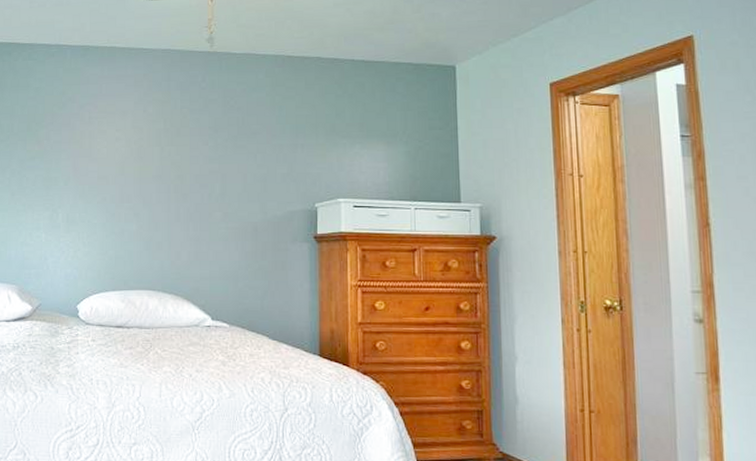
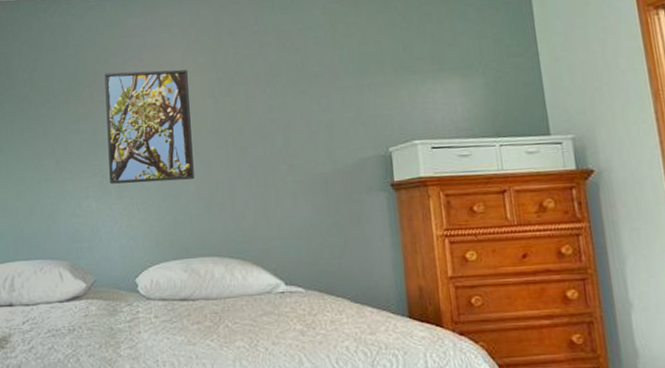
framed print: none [60,116,138,219] -> present [104,69,194,184]

